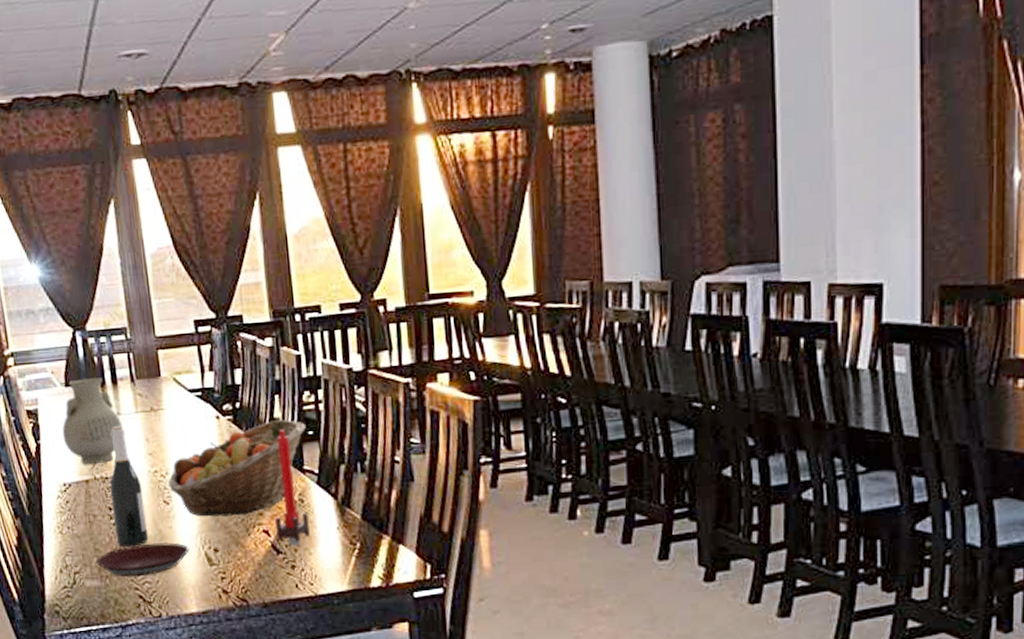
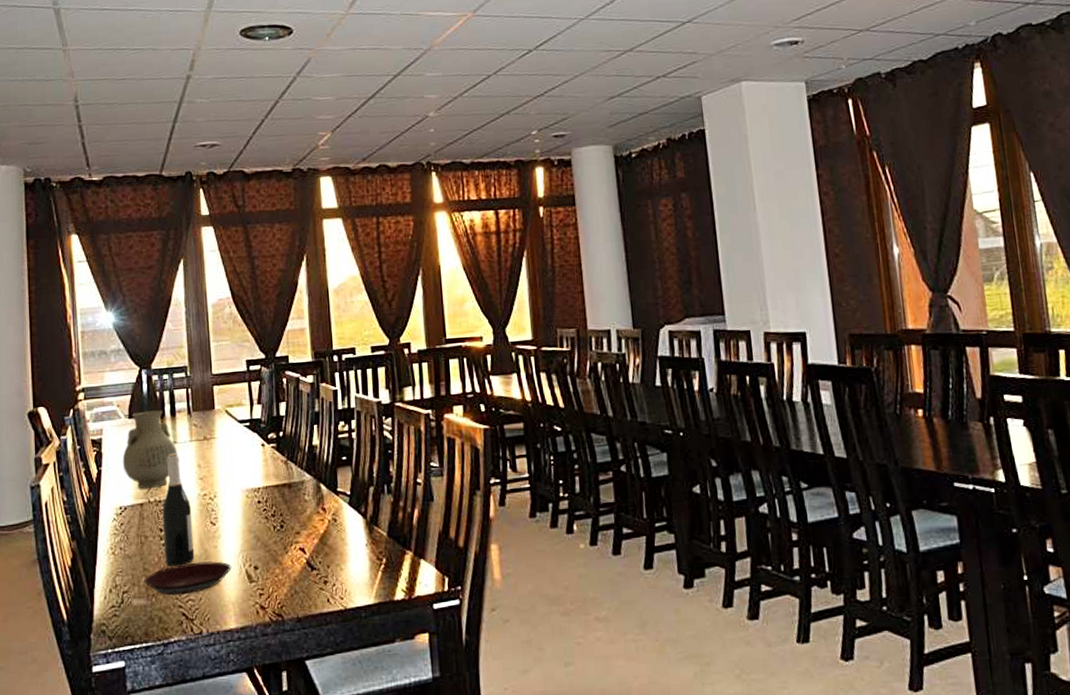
fruit basket: present [168,419,307,517] -> none [216,446,341,537]
candle: present [275,430,310,546] -> none [311,456,341,563]

